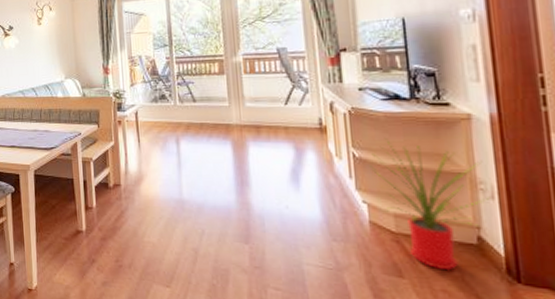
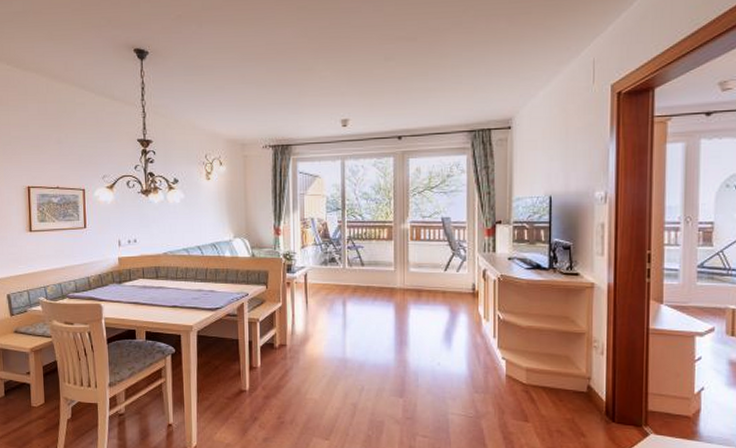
house plant: present [369,138,490,271] -> none [510,303,601,415]

